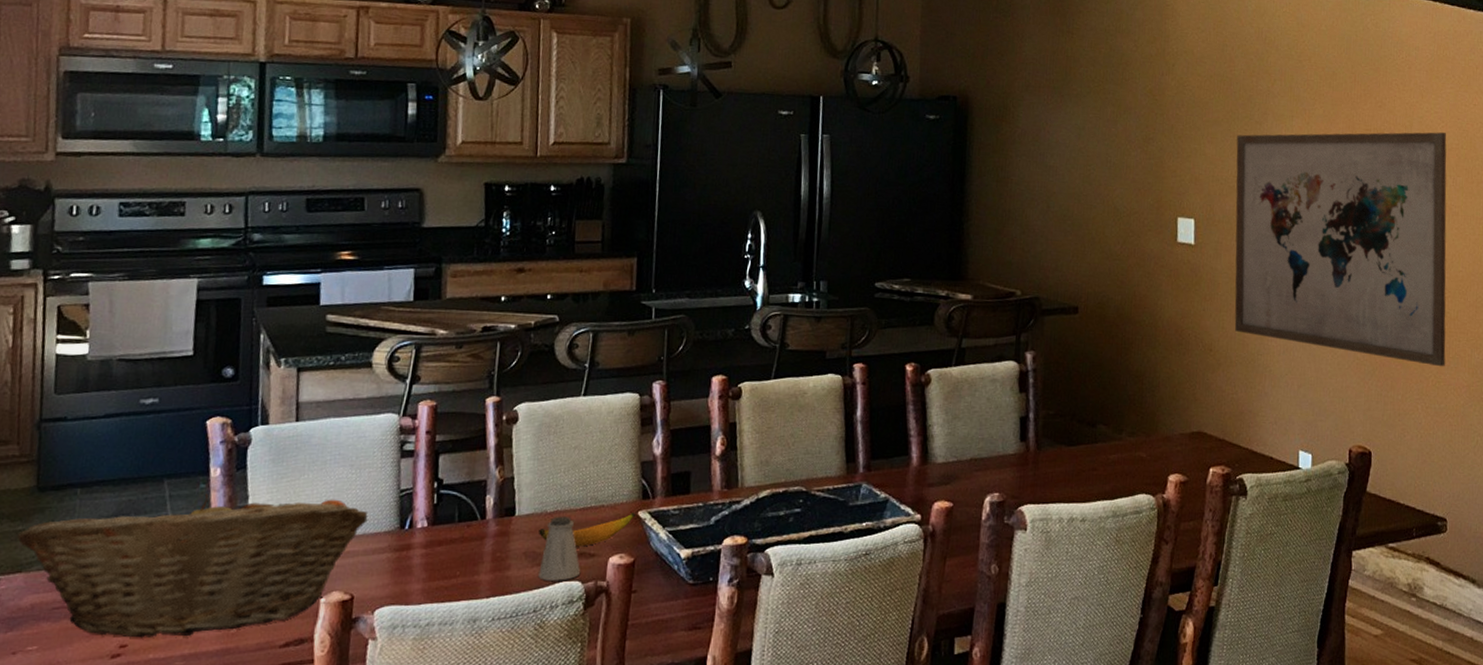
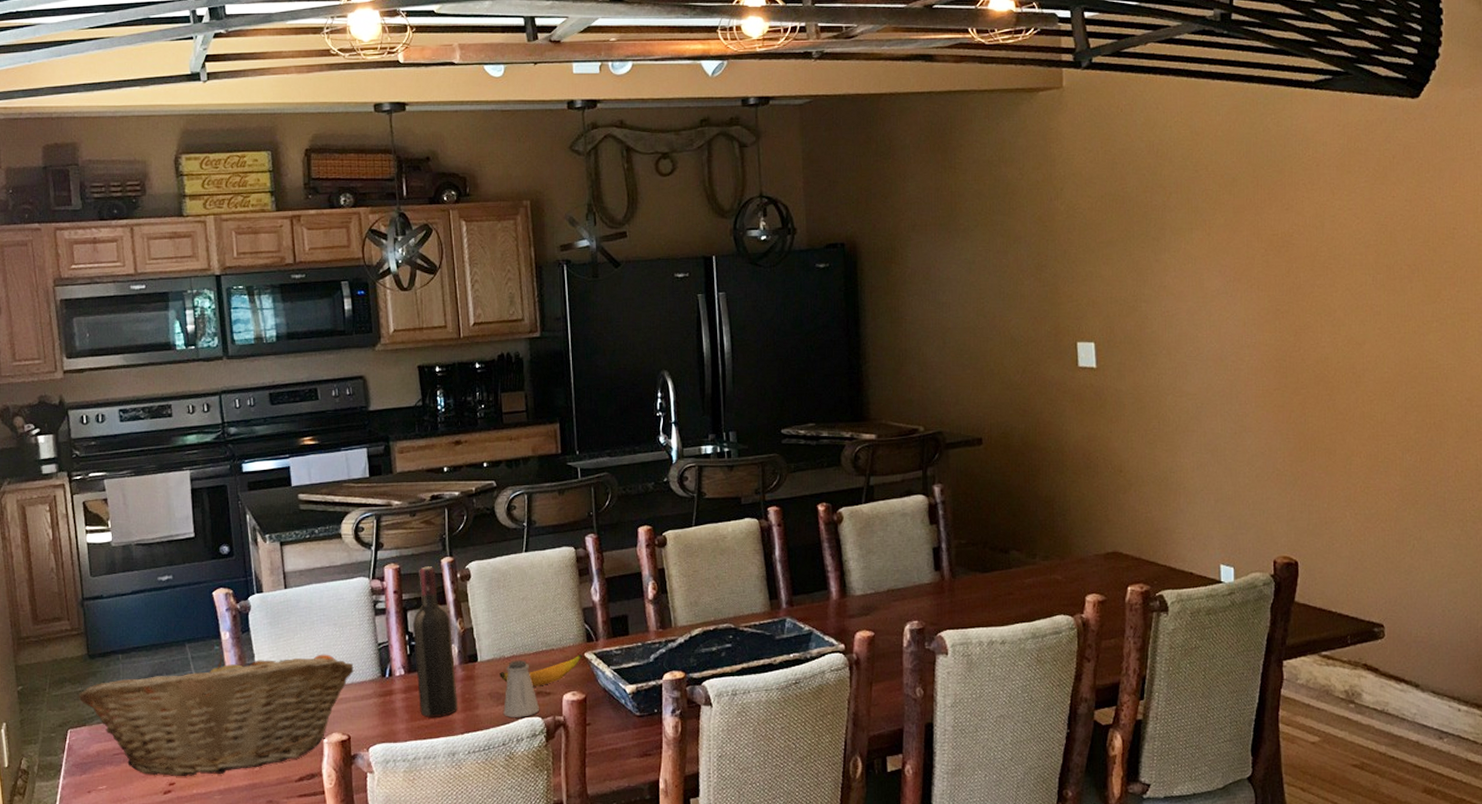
wine bottle: none [440,405,490,577] -> present [412,566,457,717]
wall art: present [1234,132,1447,367] -> none [1134,230,1374,472]

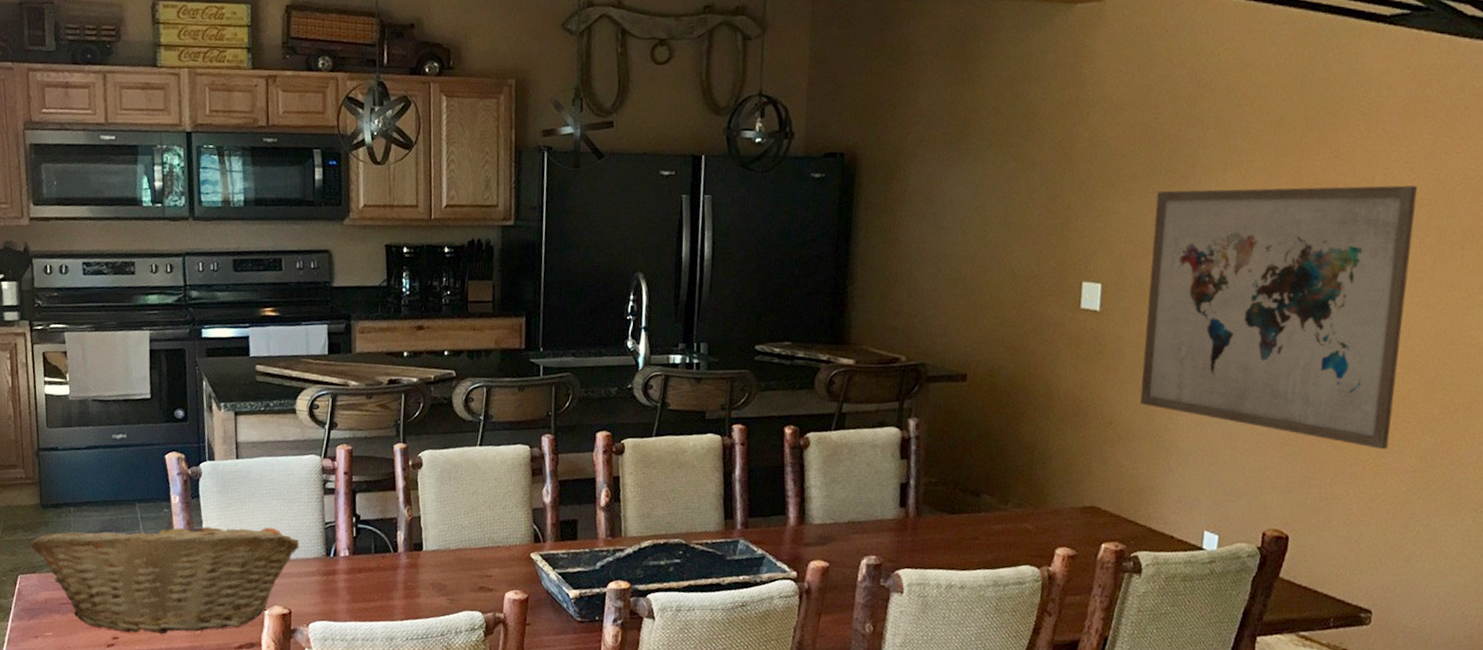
wine bottle: present [412,566,457,717] -> none [360,450,400,602]
banana: present [500,654,582,686] -> none [443,554,528,582]
saltshaker: present [503,660,540,717] -> none [444,553,481,611]
wall art: none [1134,230,1374,472] -> present [1140,185,1418,450]

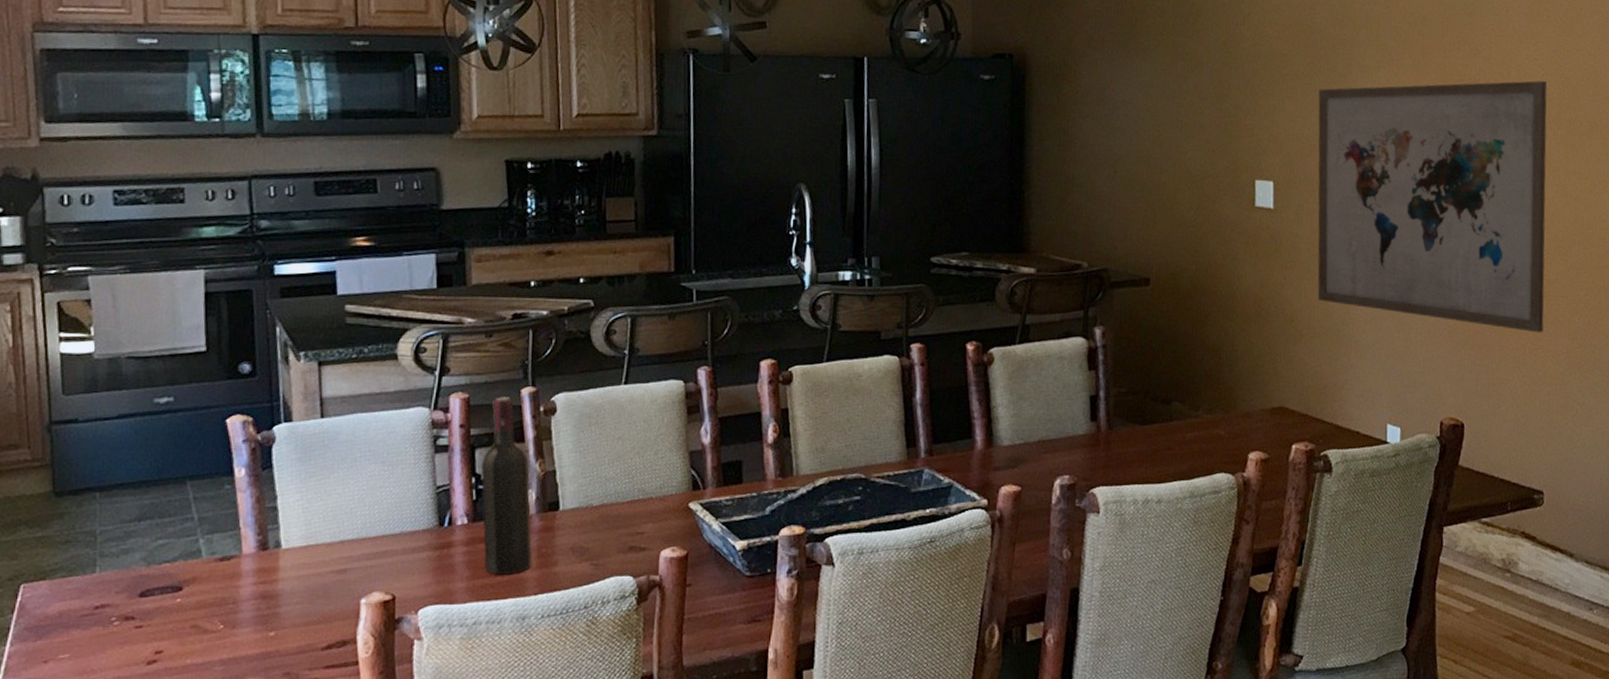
fruit basket: present [30,516,300,634] -> none [38,494,405,644]
wine bottle: none [360,450,400,602] -> present [481,397,532,575]

